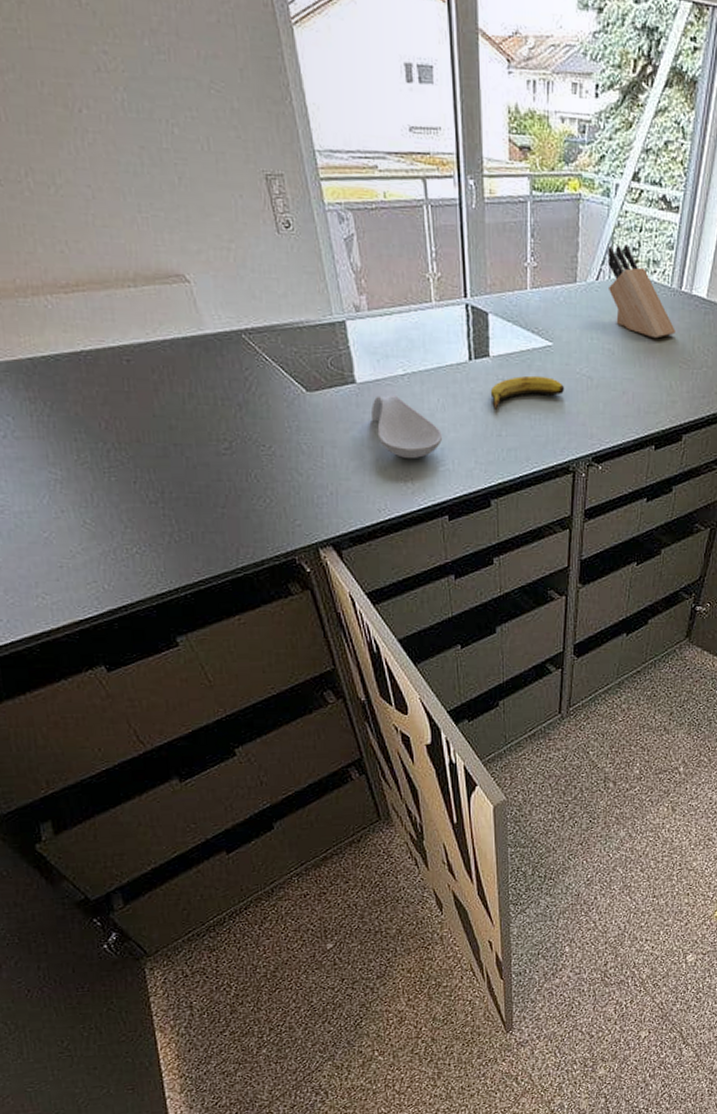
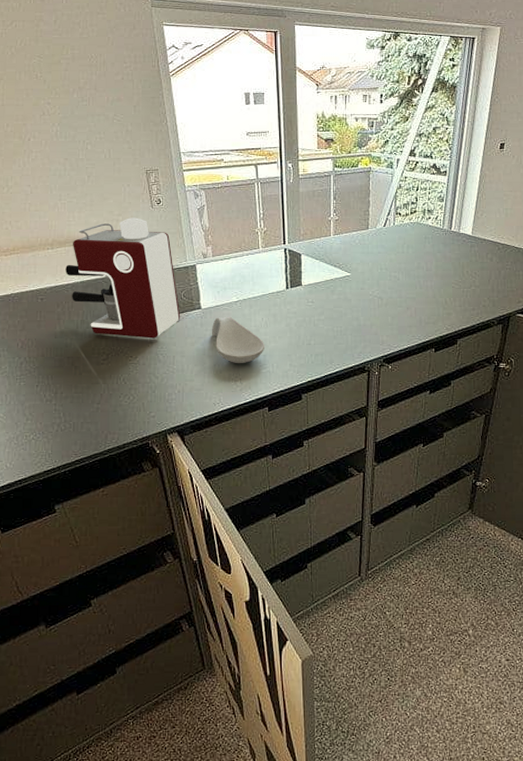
coffee maker: none [158,246,329,422] -> present [65,217,181,339]
banana: present [490,375,564,411] -> none [302,298,360,326]
knife block: present [607,244,676,339] -> none [392,200,448,267]

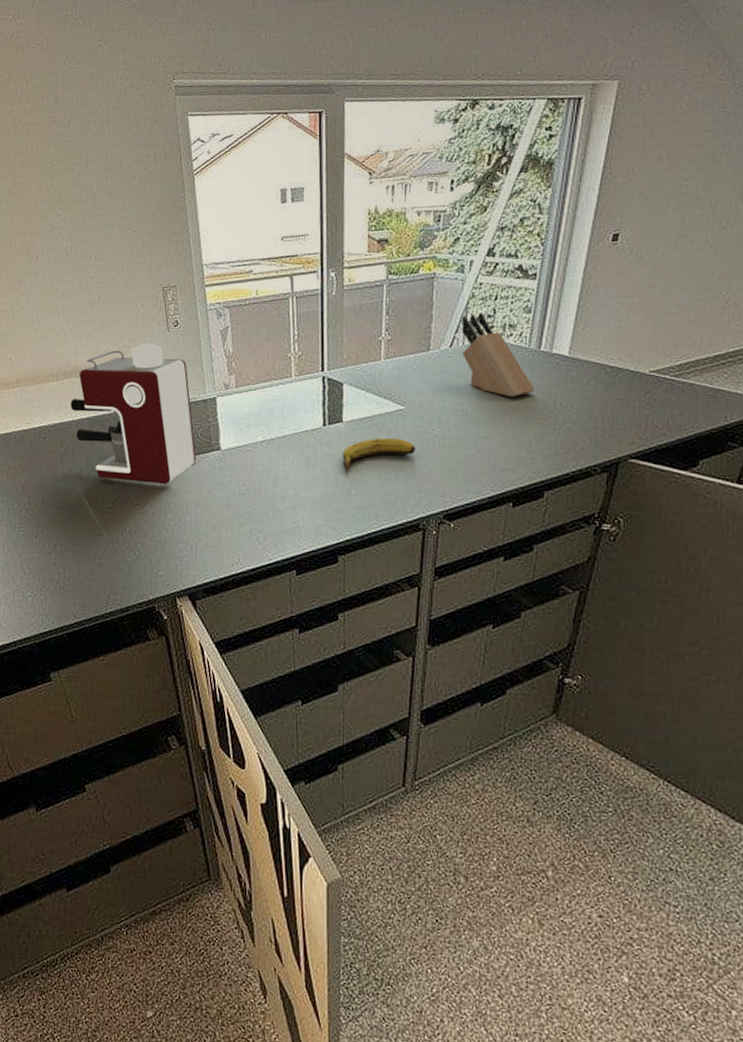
spoon rest: present [211,316,265,364] -> none [231,459,295,517]
banana: none [302,298,360,326] -> present [342,437,415,471]
knife block: none [392,200,448,267] -> present [461,313,534,397]

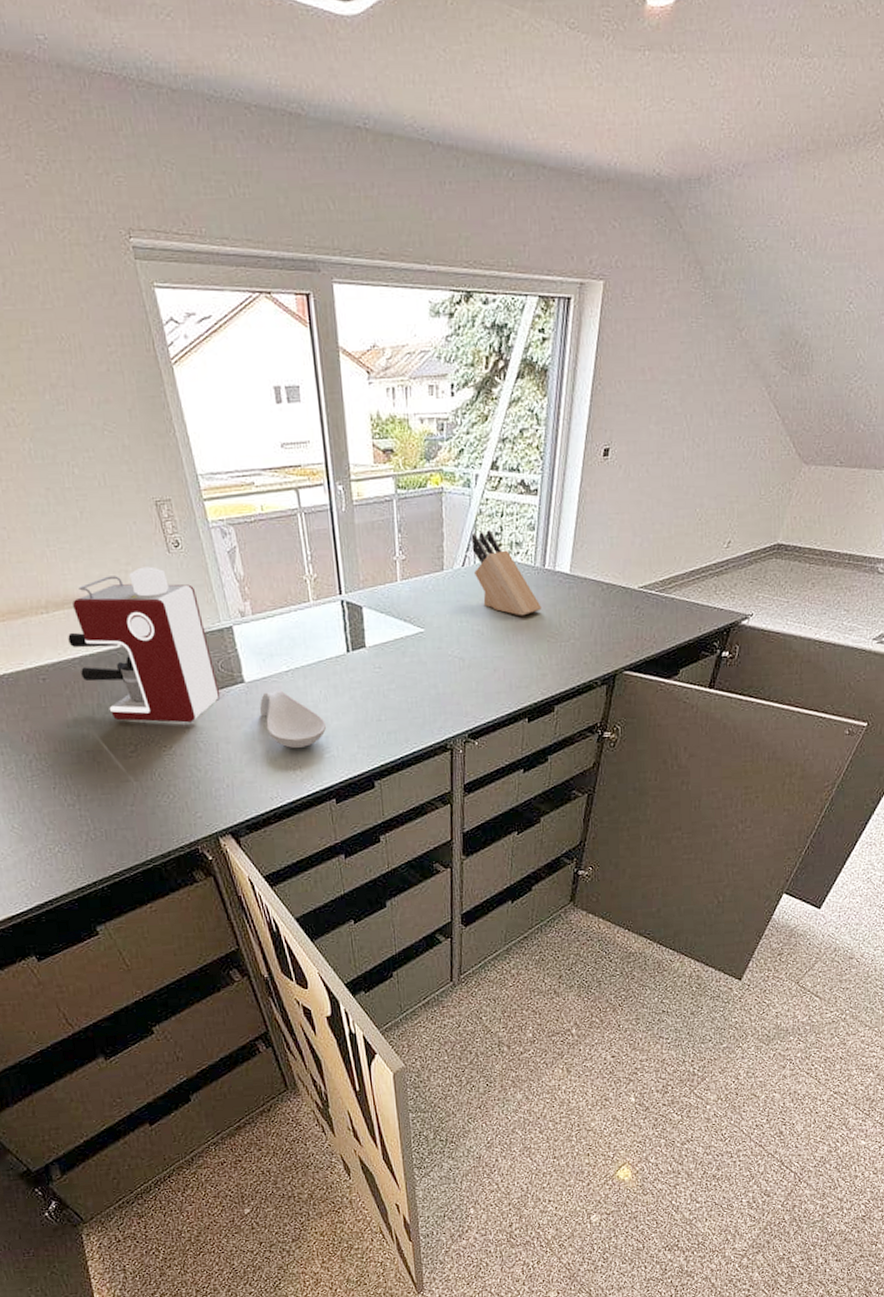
spoon rest: none [231,459,295,517] -> present [259,690,327,749]
banana: present [342,437,415,471] -> none [368,661,438,697]

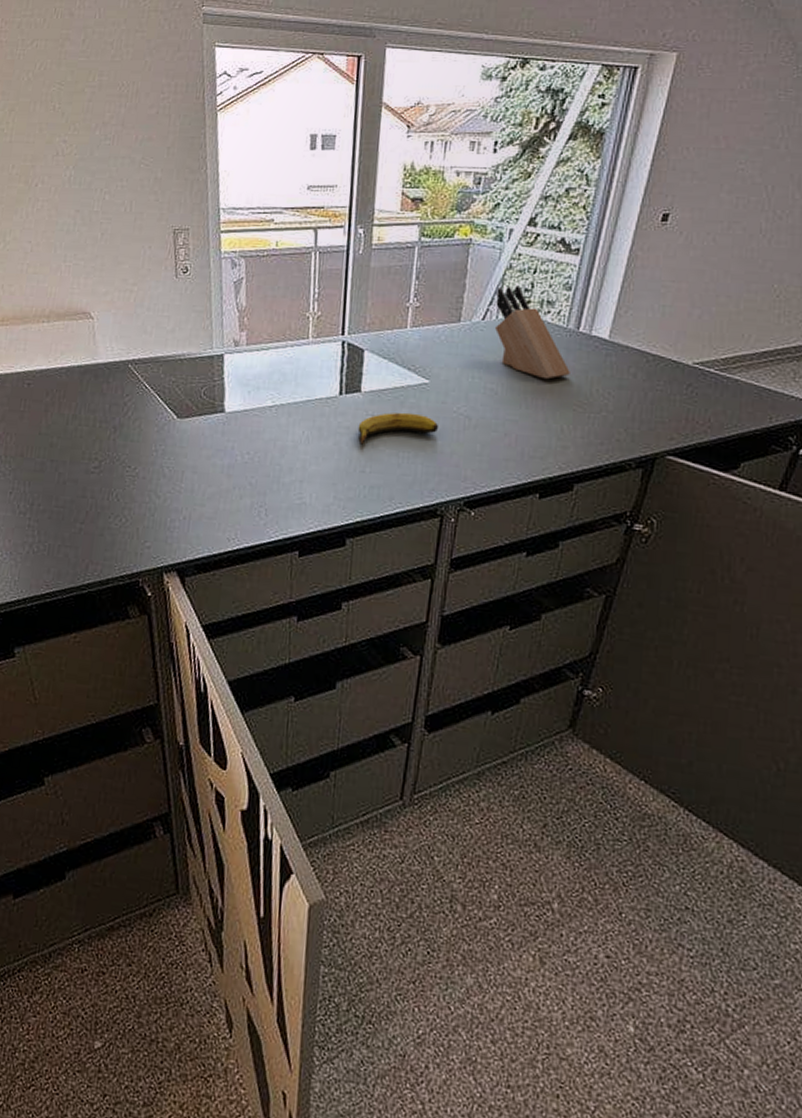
coffee maker: present [68,566,221,723] -> none [61,288,198,446]
spoon rest: present [259,690,327,749] -> none [233,424,304,490]
banana: none [368,661,438,697] -> present [358,412,438,446]

